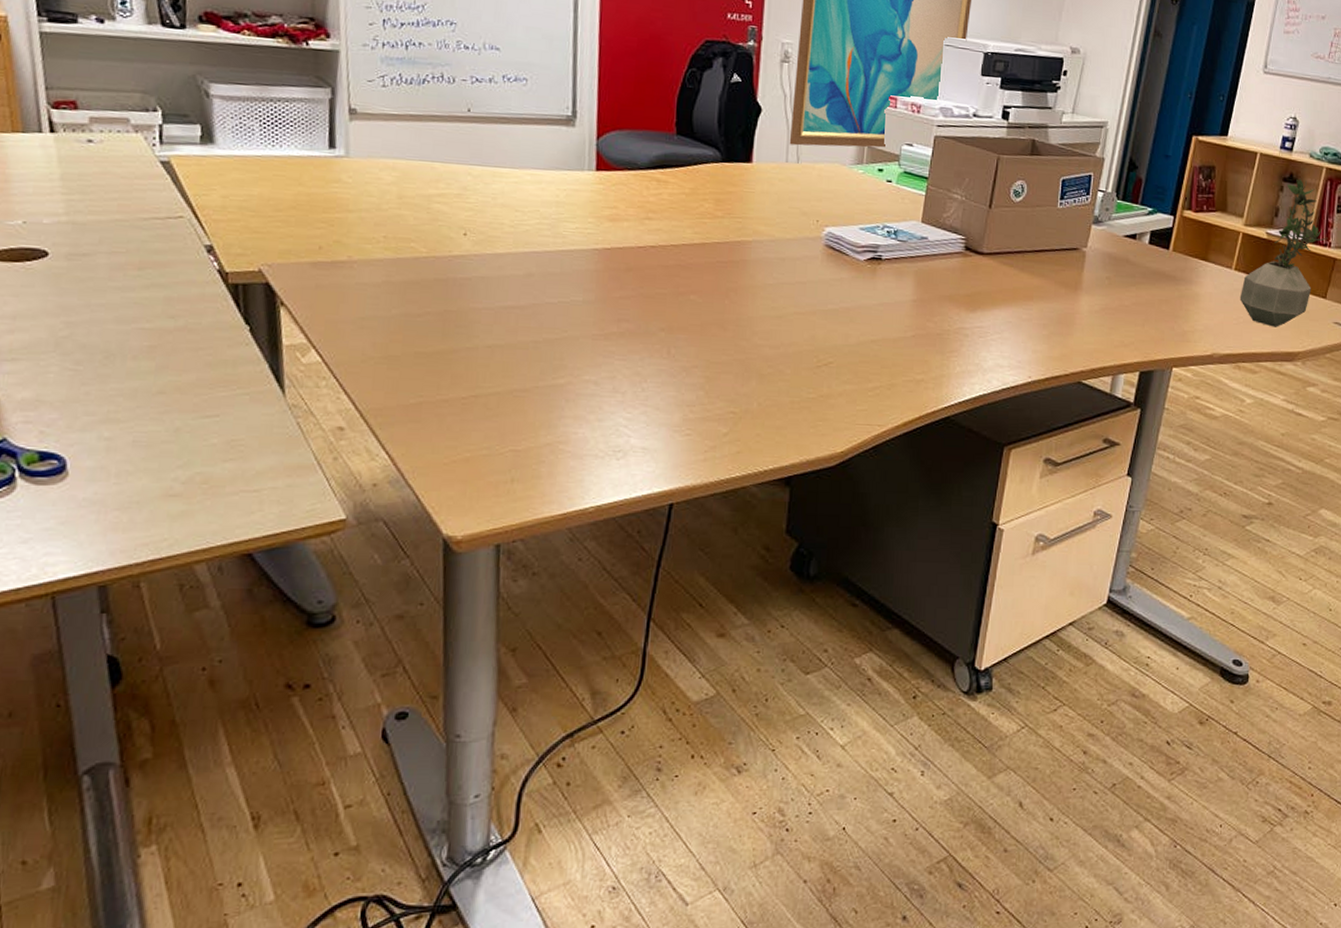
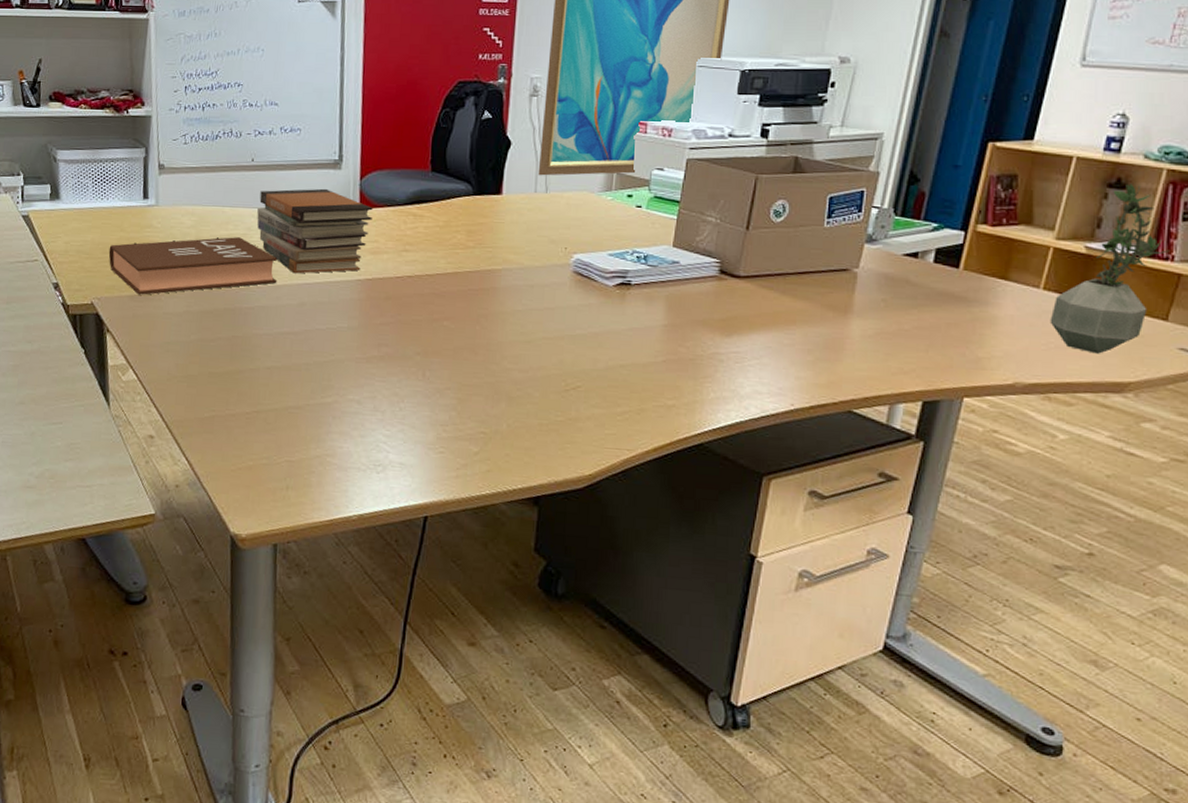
book: none [282,197,499,262] -> present [108,237,277,295]
book stack: none [474,145,611,241] -> present [257,188,373,274]

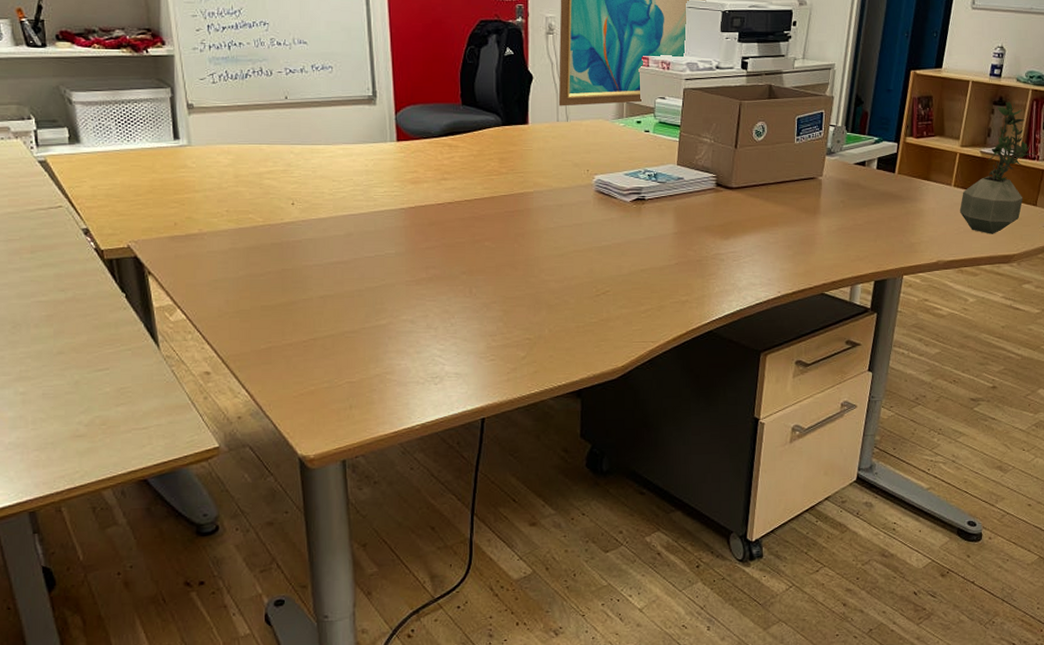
book: present [108,237,277,295] -> none [141,173,321,235]
book stack: present [257,188,373,274] -> none [296,123,410,206]

